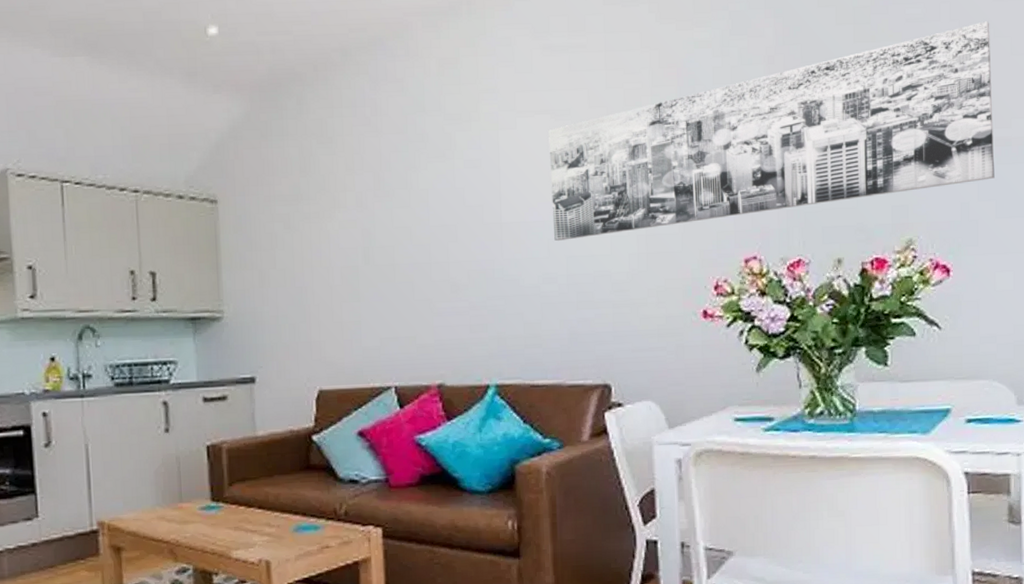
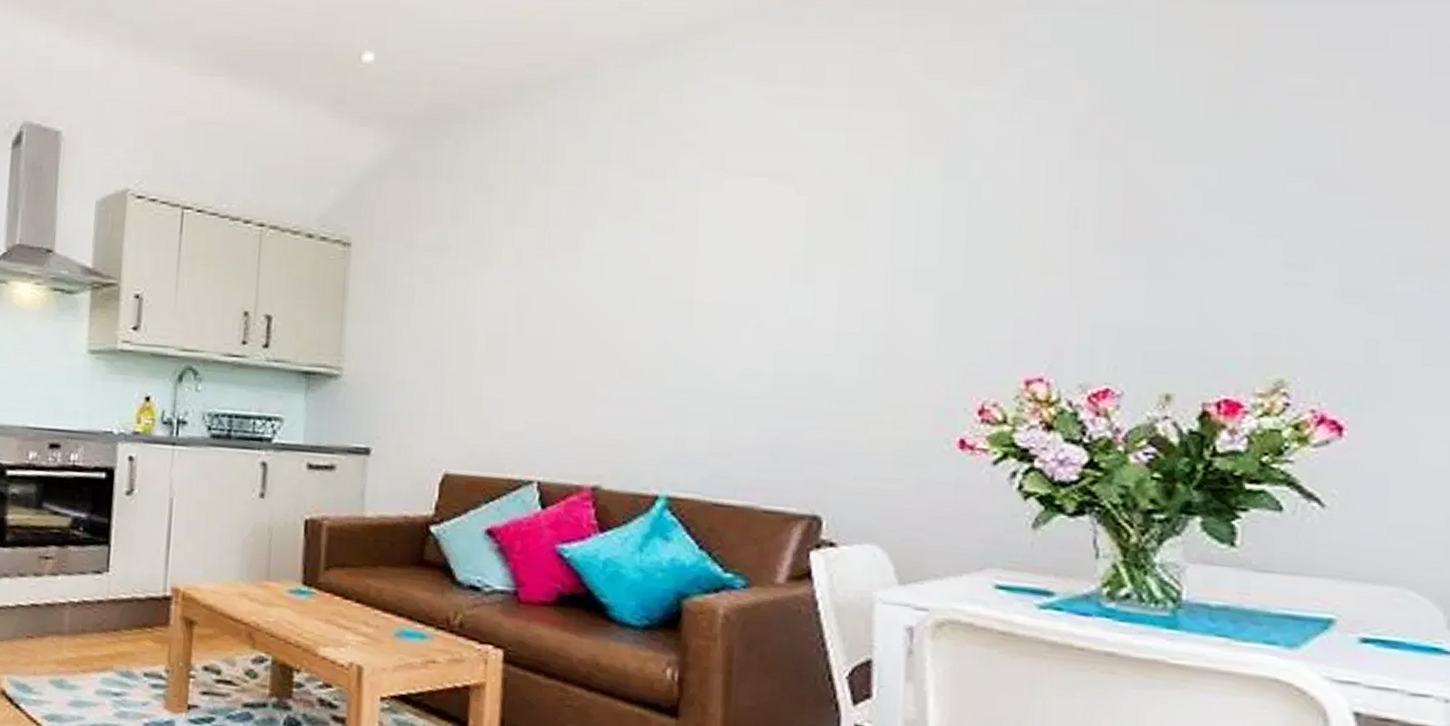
wall art: present [548,21,995,242] -> none [761,101,1424,331]

